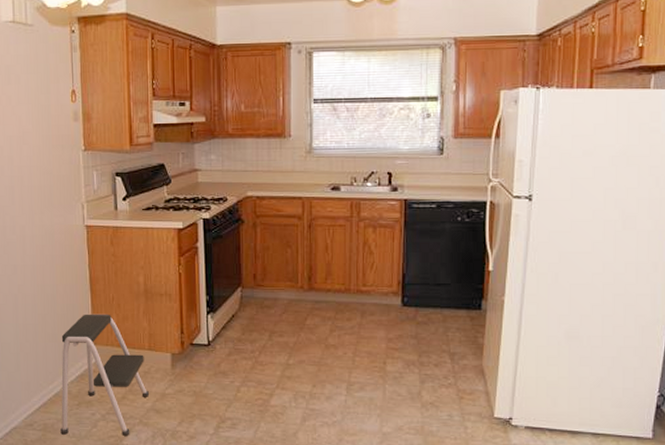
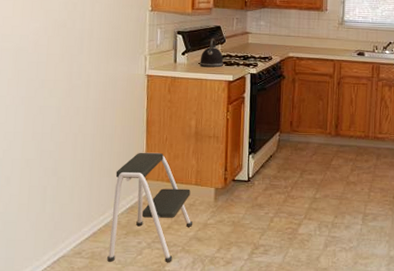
kettle: none [143,178,171,214] -> present [199,38,224,68]

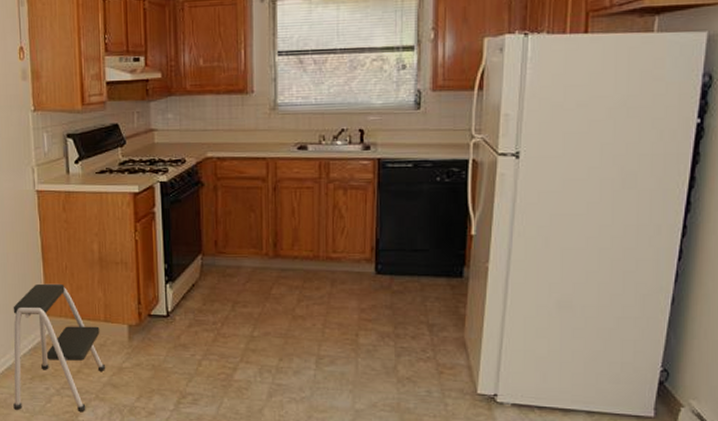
kettle: present [199,38,224,68] -> none [97,139,126,177]

